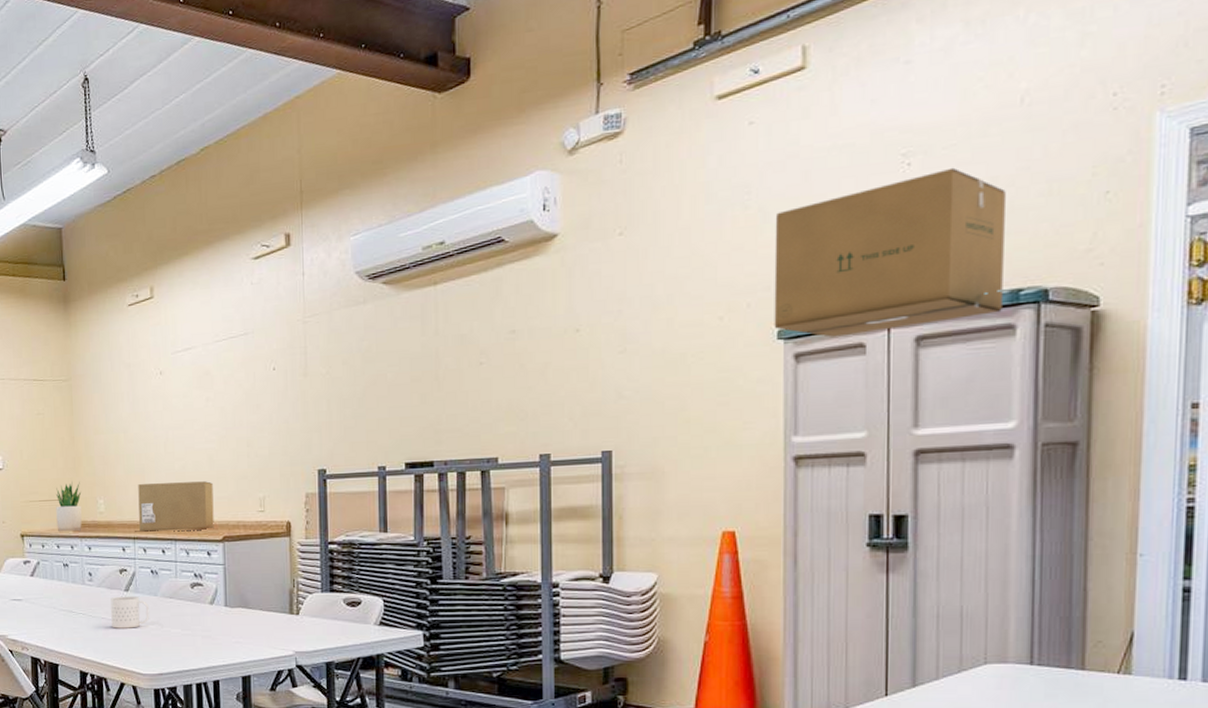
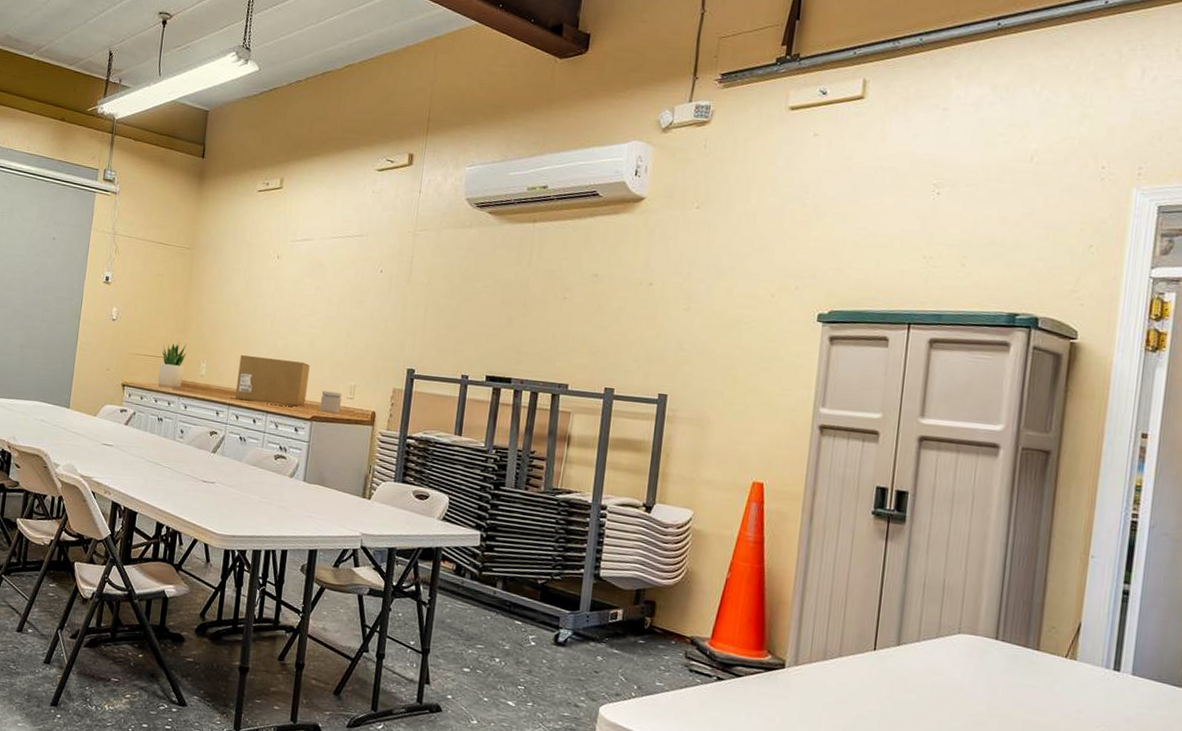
mug: present [111,596,149,629] -> none [194,456,233,489]
jar: none [229,507,252,531] -> present [319,390,342,414]
box: present [774,167,1006,338] -> none [815,202,1012,331]

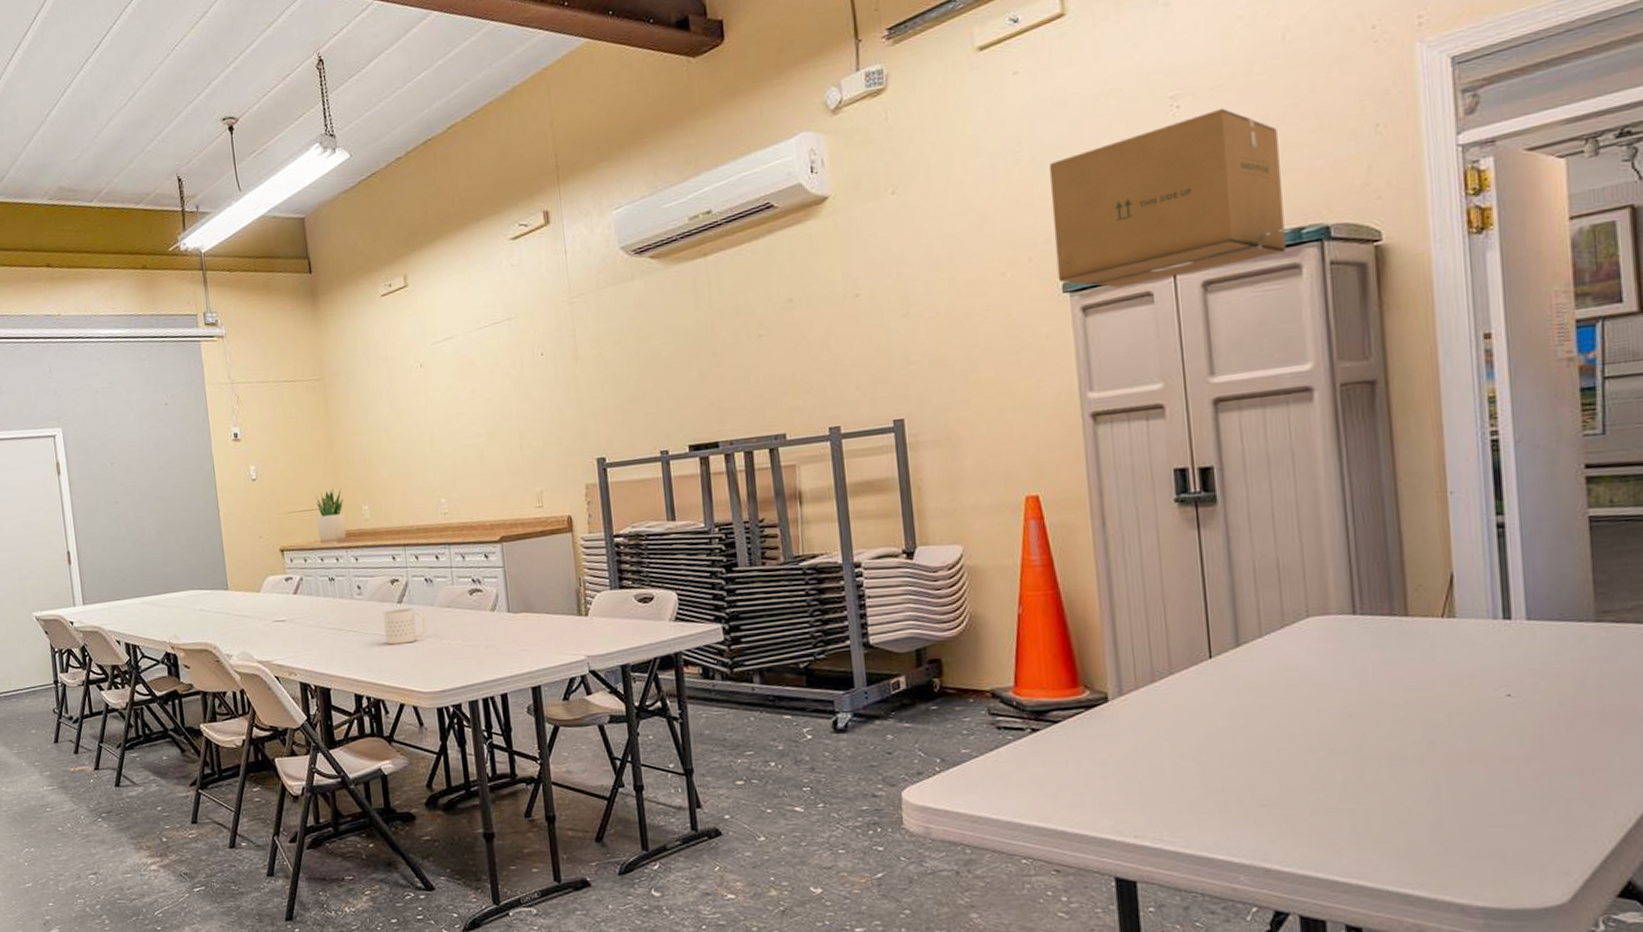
mug: none [194,456,233,489] -> present [383,607,427,645]
box: present [235,355,310,408] -> none [404,478,490,538]
jar: present [319,390,342,414] -> none [505,503,531,530]
box: none [815,202,1012,331] -> present [1048,108,1286,288]

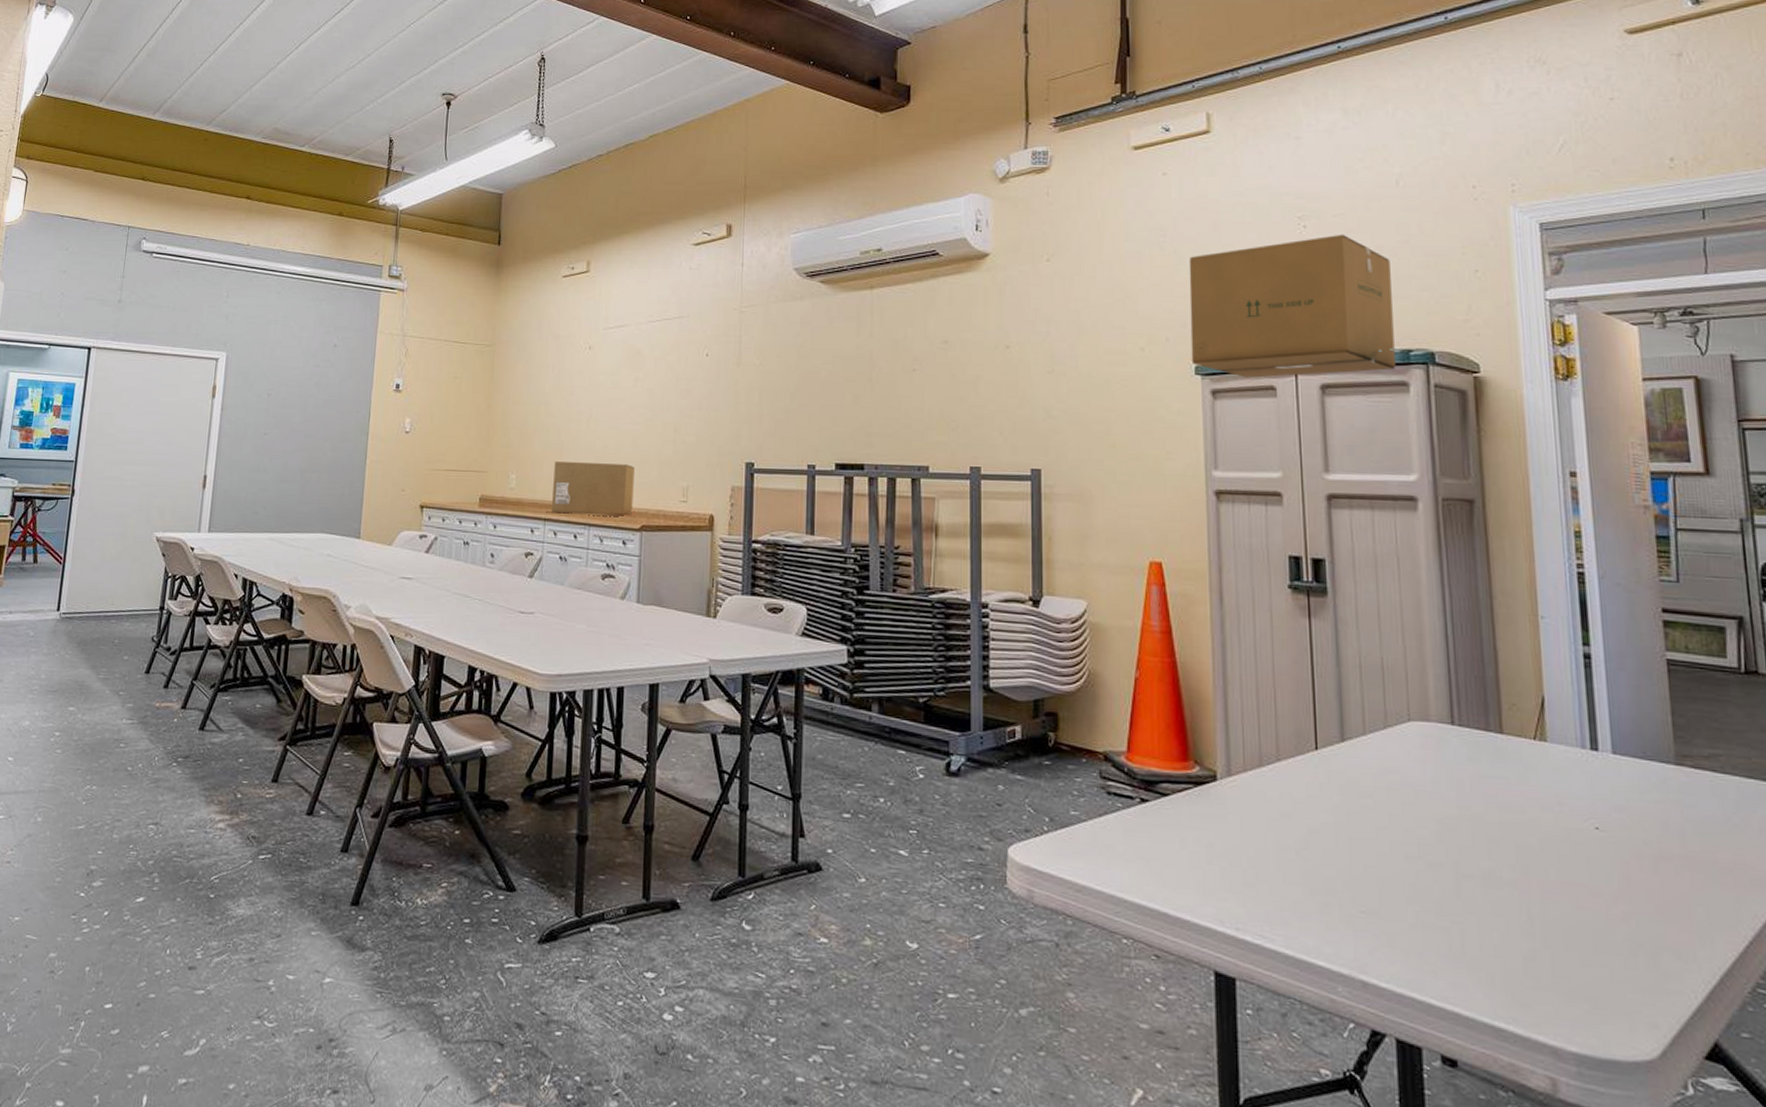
planter: present [316,488,347,544] -> none [461,452,493,507]
mug: present [383,607,427,645] -> none [510,582,554,620]
box: none [404,478,490,538] -> present [552,462,635,517]

